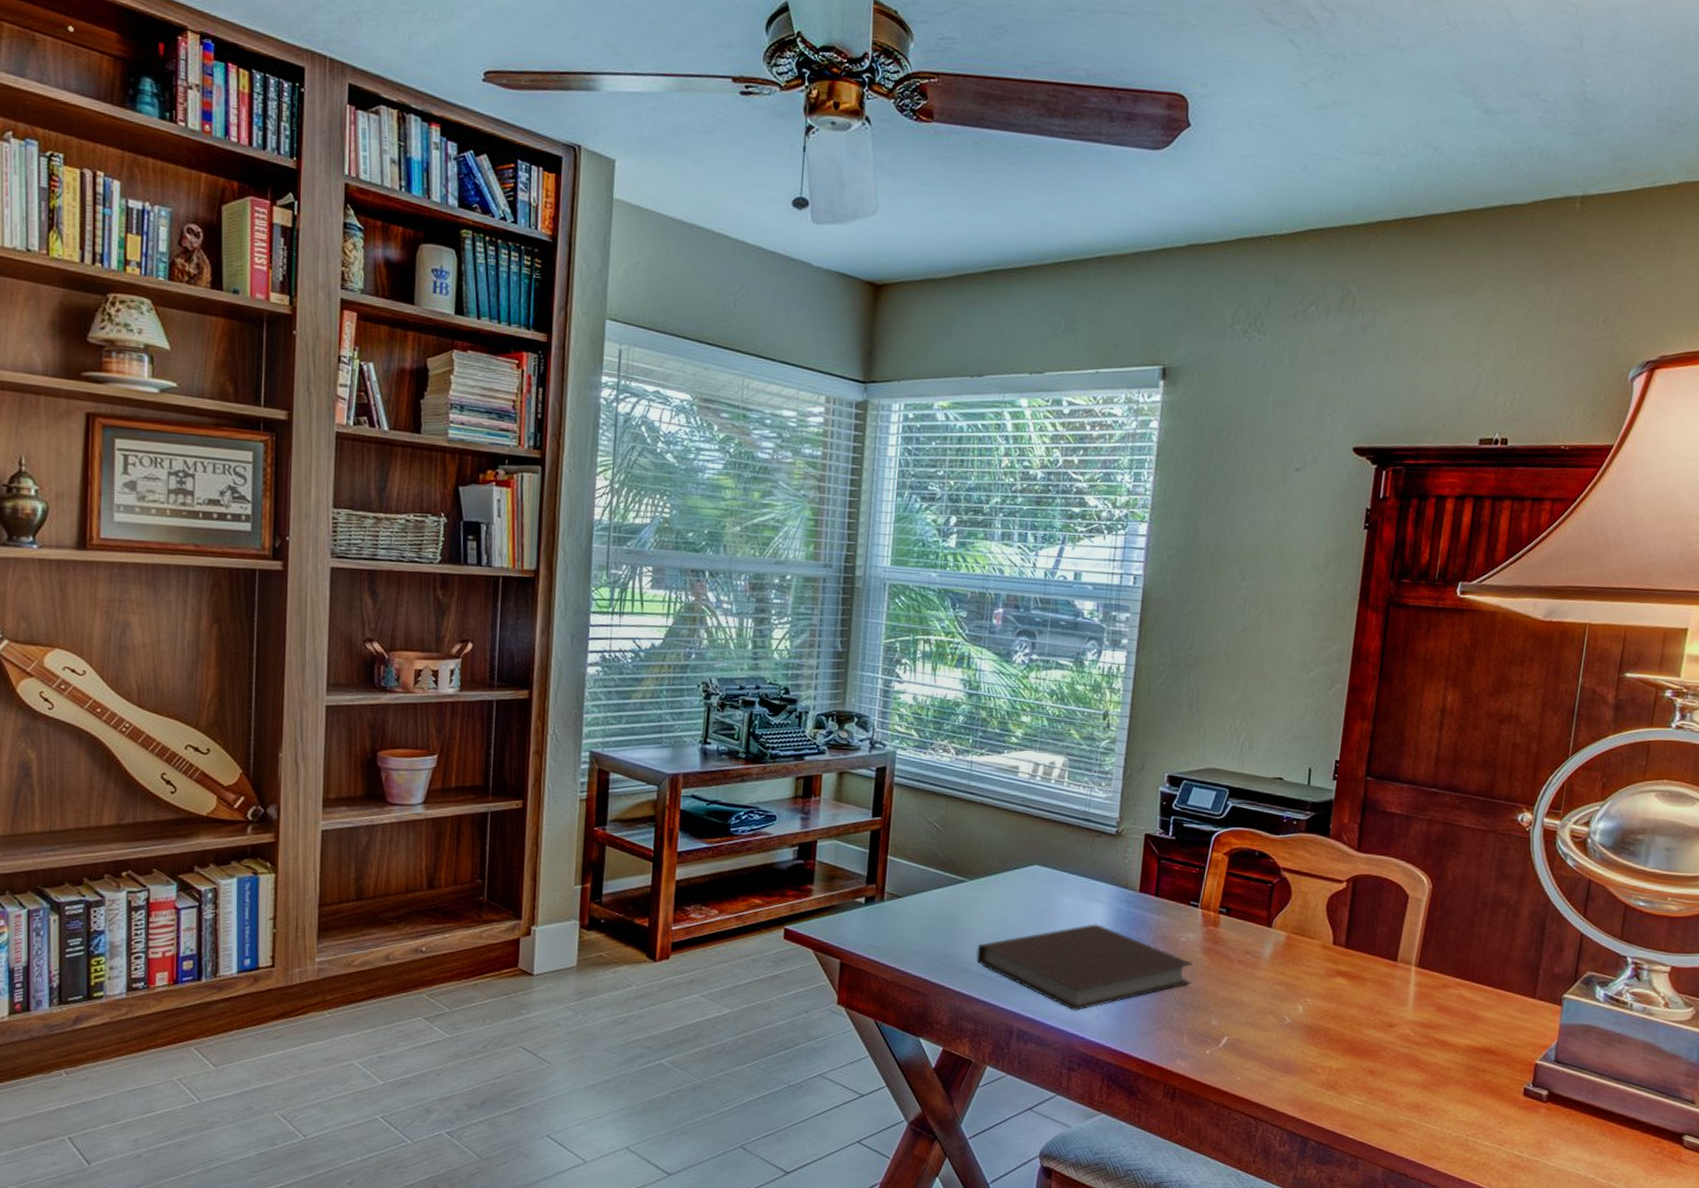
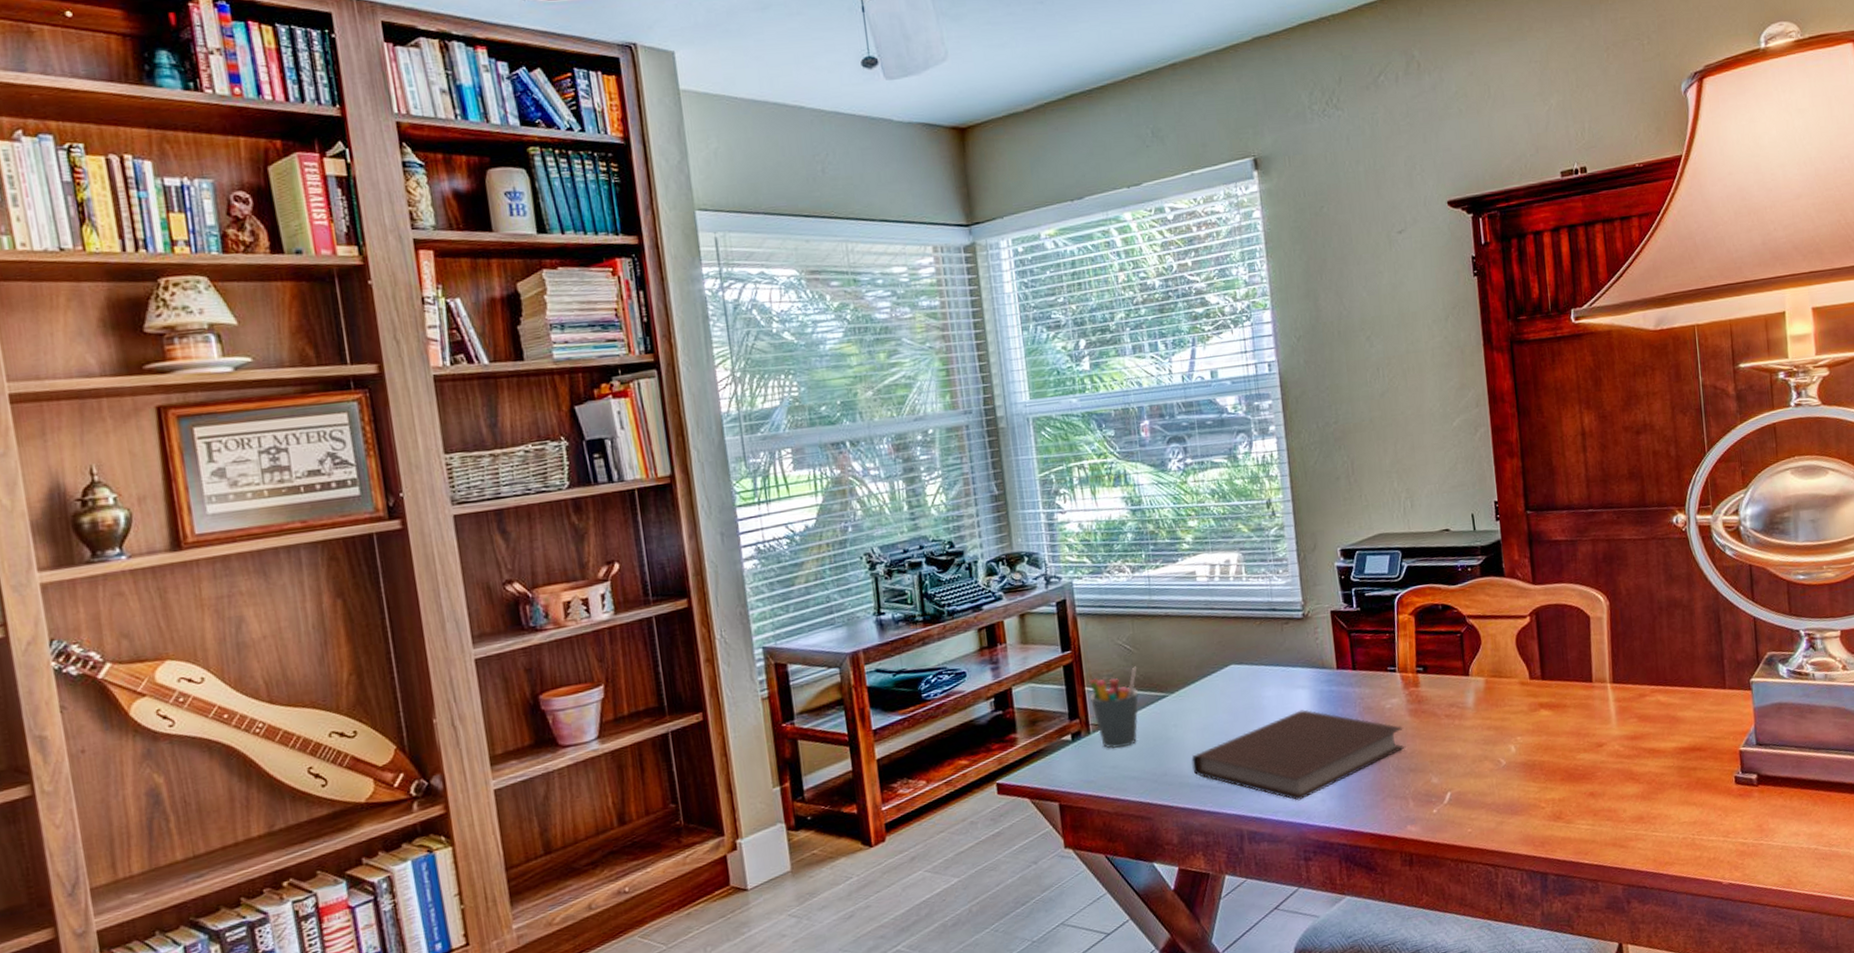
pen holder: none [890,846,943,921] -> present [1090,666,1139,749]

